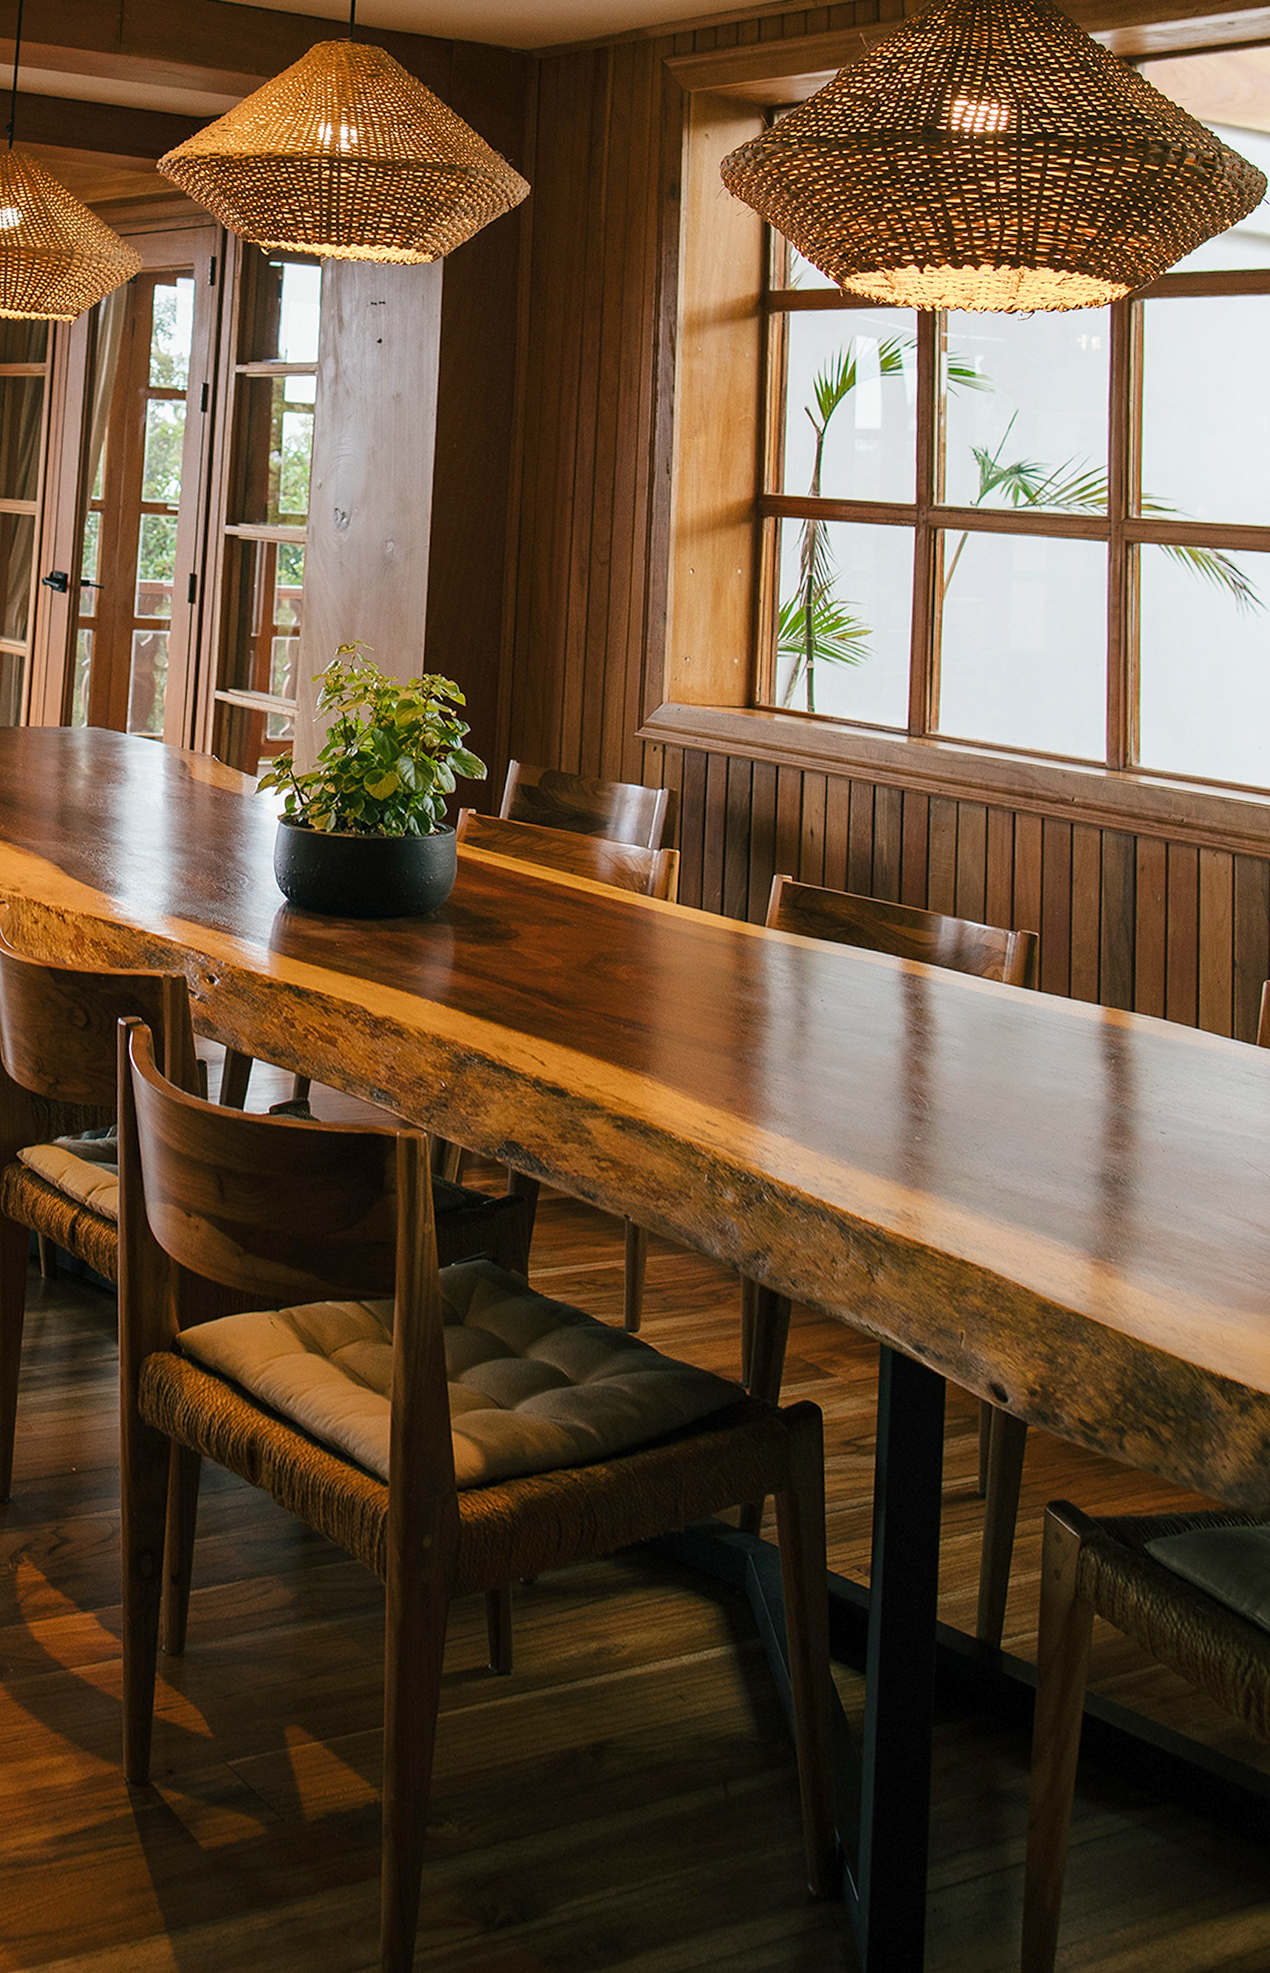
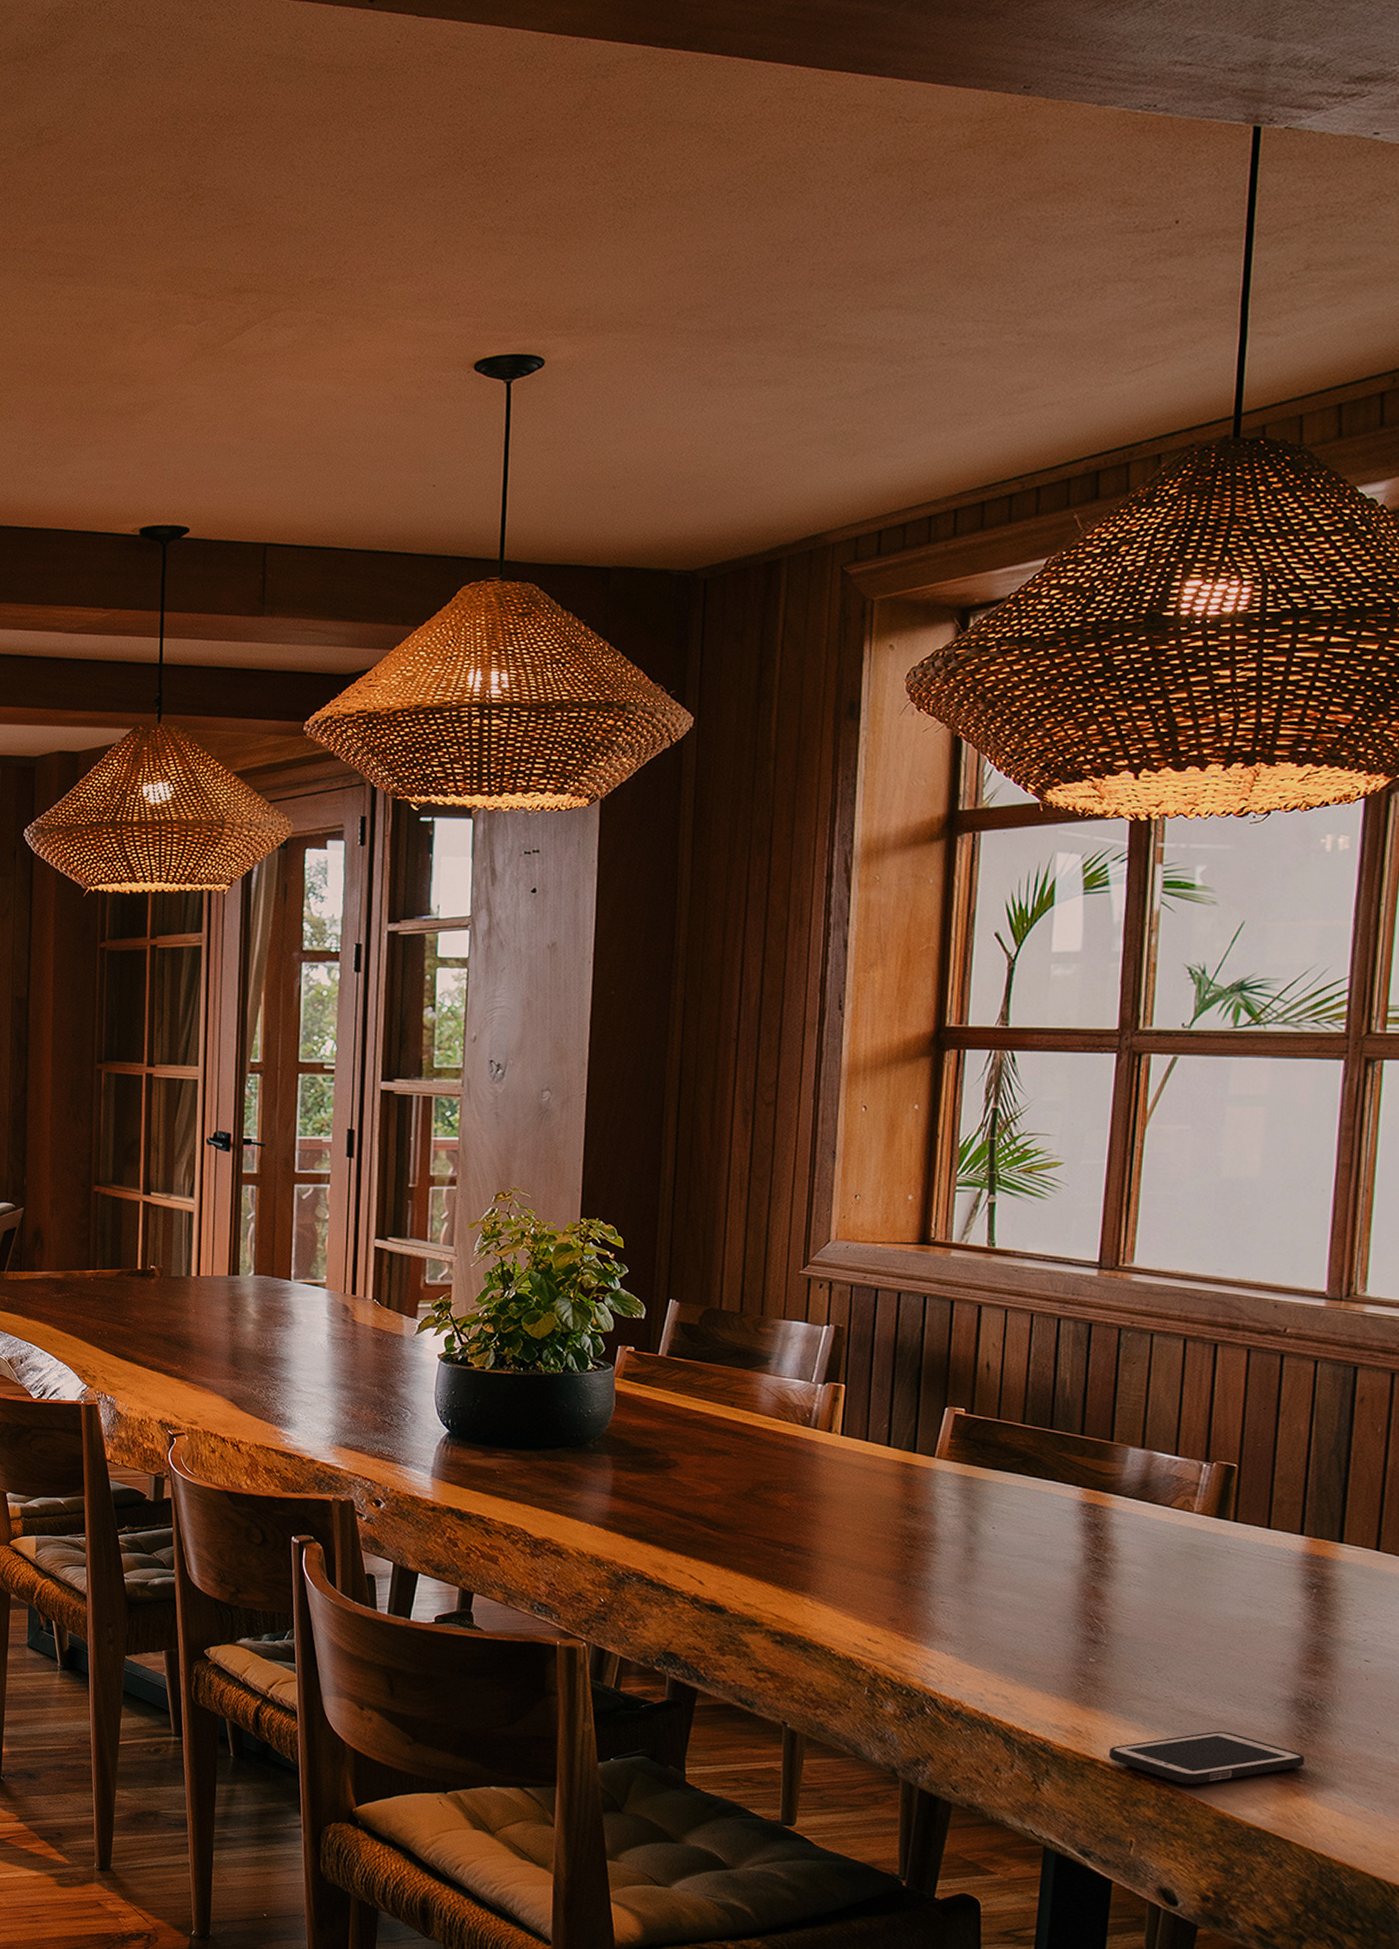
cell phone: none [937,1210,1115,1269] -> present [1108,1731,1305,1785]

